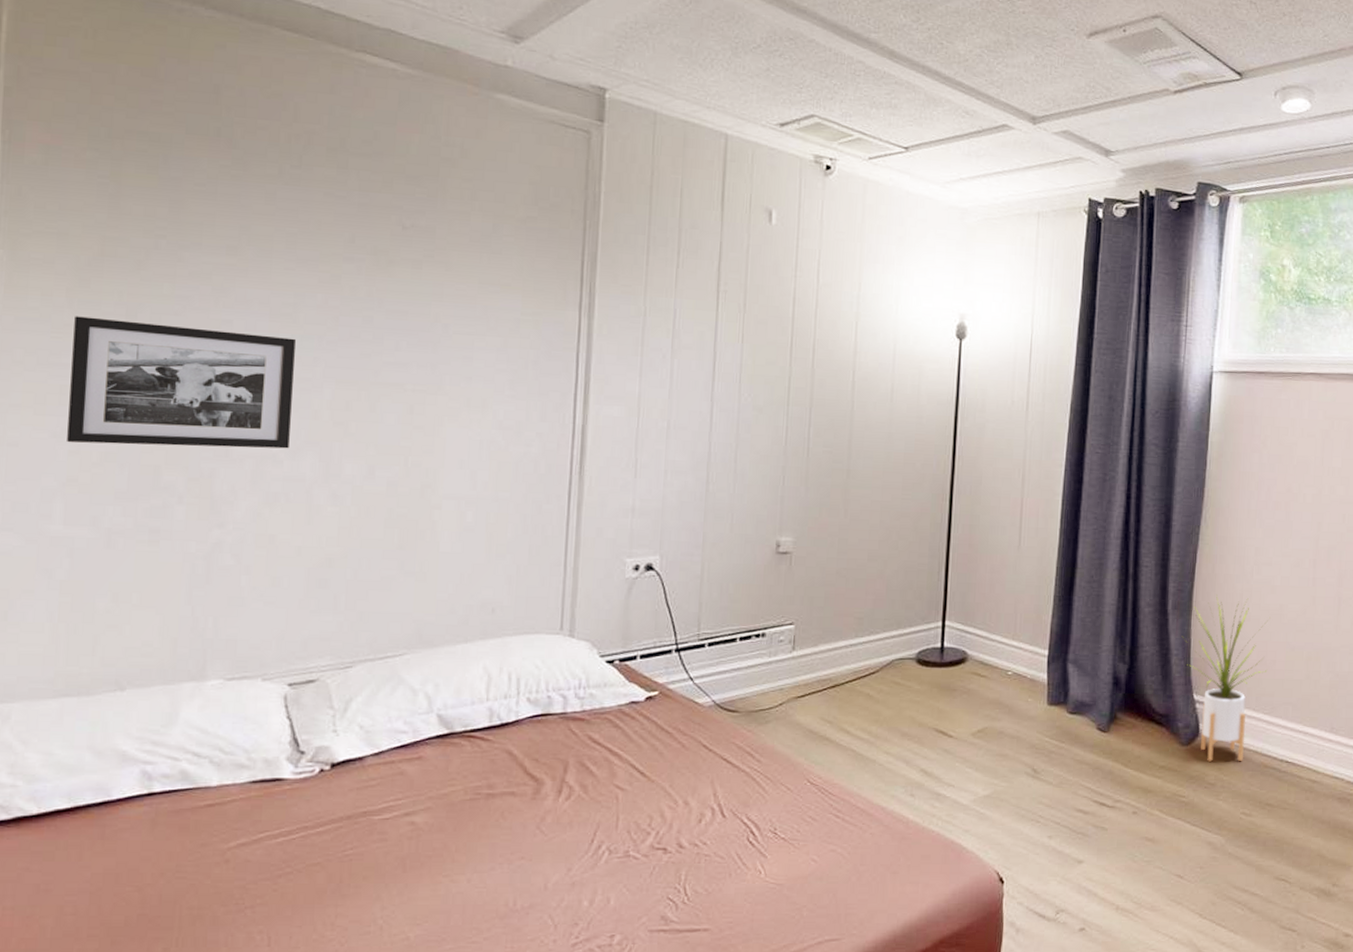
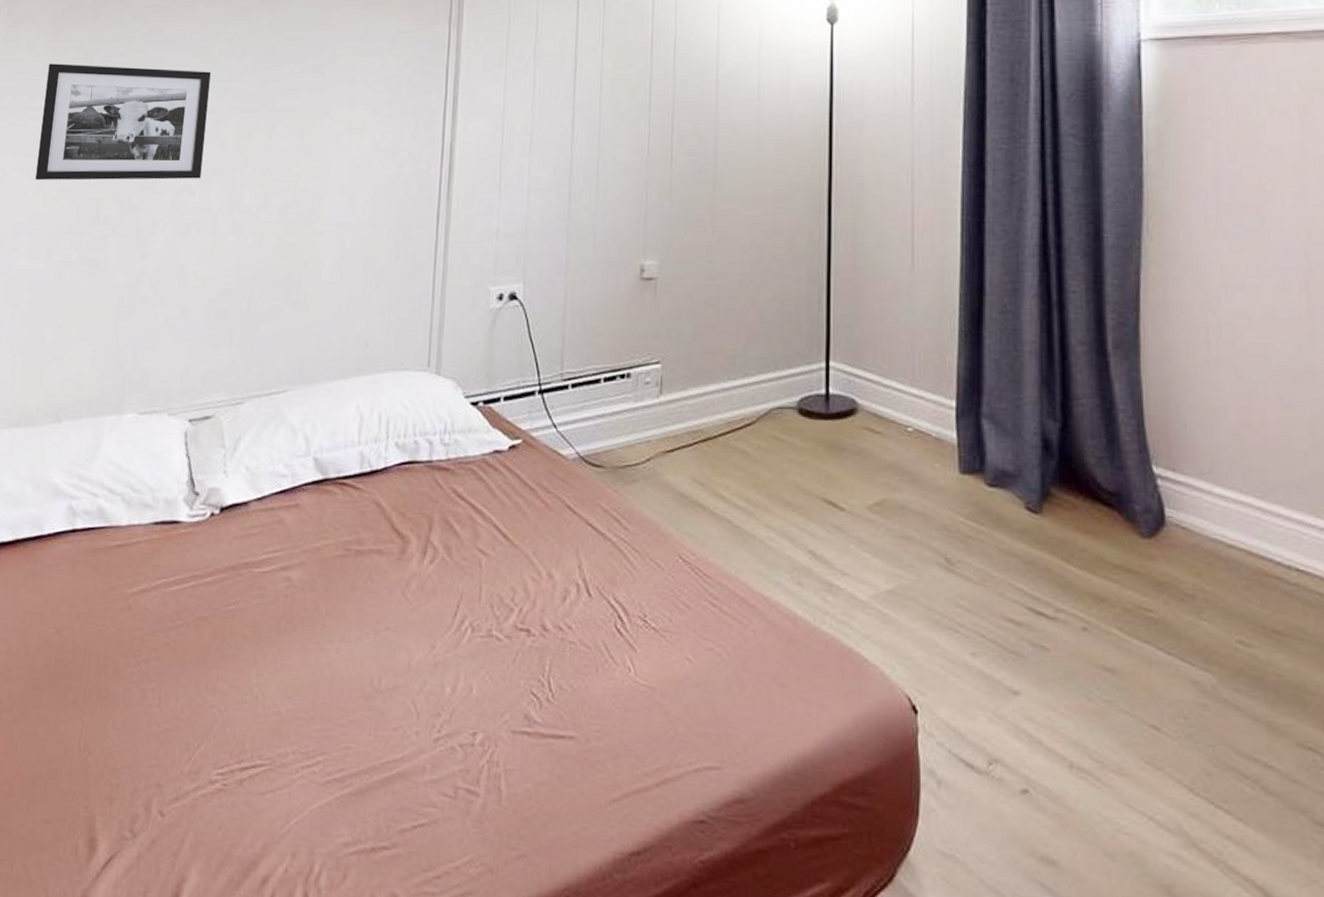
house plant: present [1182,595,1270,762] -> none [1130,329,1255,565]

